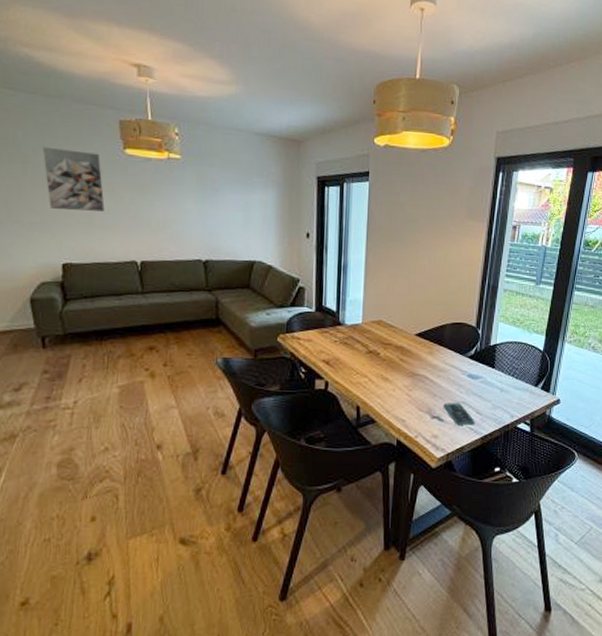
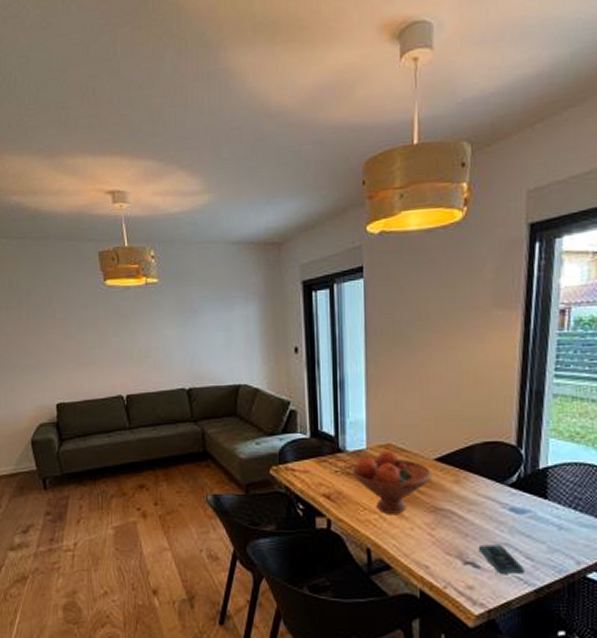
wall art: present [42,146,105,212] -> none [33,288,90,349]
fruit bowl: none [349,325,413,378] -> present [352,449,433,514]

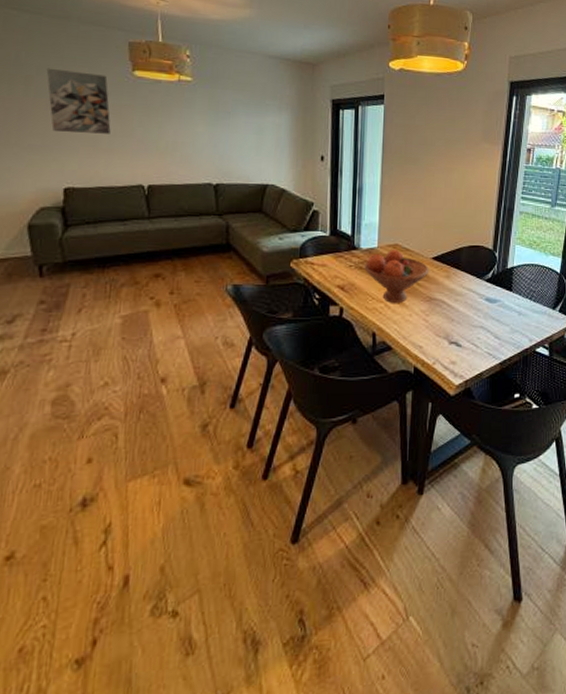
wall art: none [33,288,90,349] -> present [46,68,111,134]
smartphone: present [478,544,525,574] -> none [461,327,493,350]

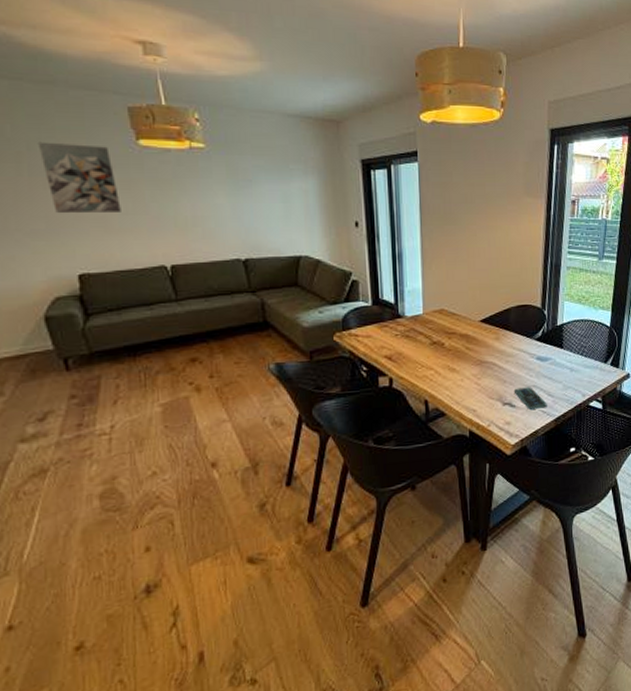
fruit bowl: present [364,249,430,303] -> none [411,314,478,369]
smartphone: none [461,327,493,350] -> present [513,387,547,409]

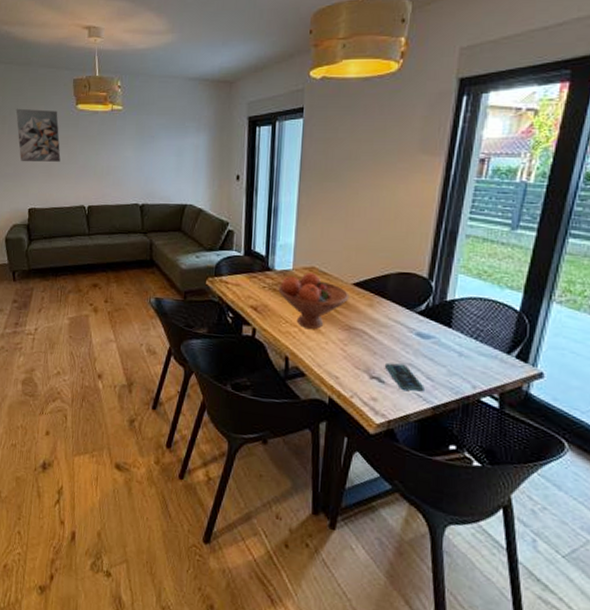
fruit bowl: none [411,314,478,369] -> present [278,272,350,329]

